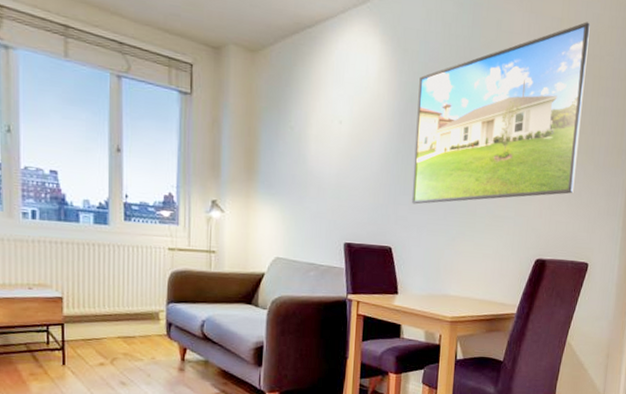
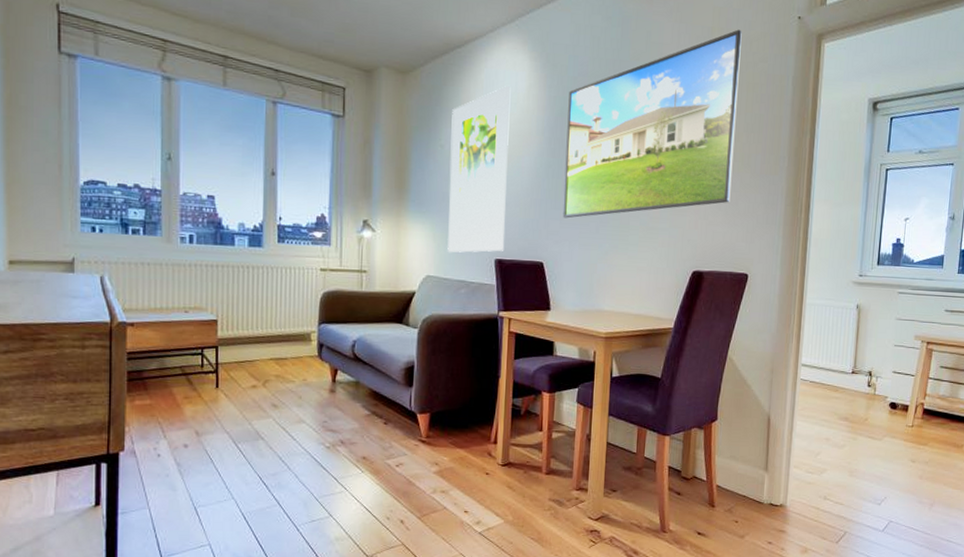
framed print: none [297,69,362,236] -> present [447,86,511,253]

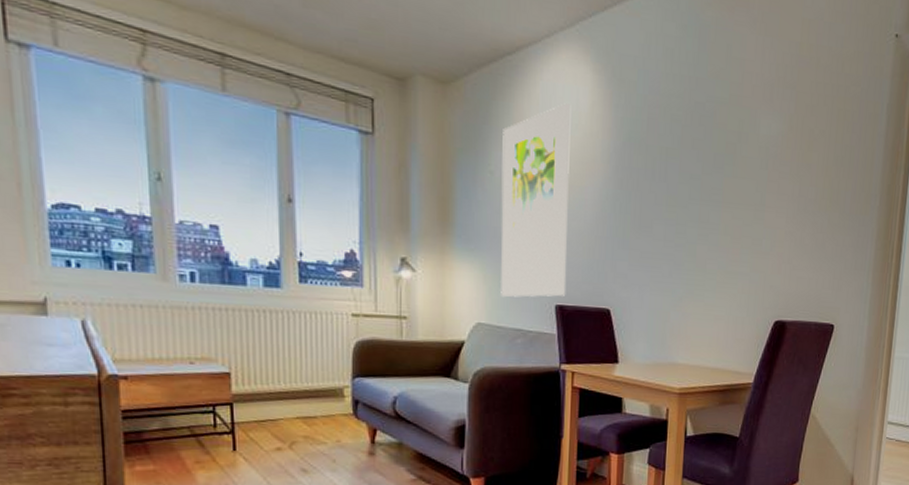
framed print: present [562,29,742,218] -> none [631,46,834,260]

